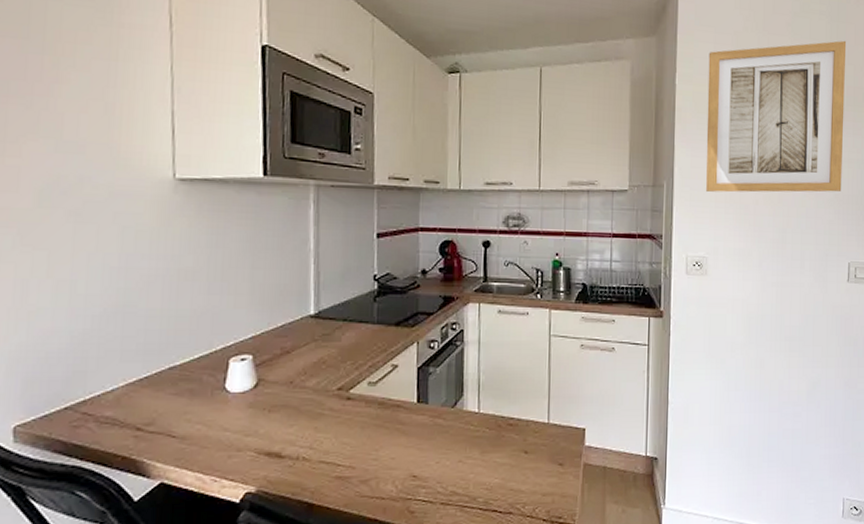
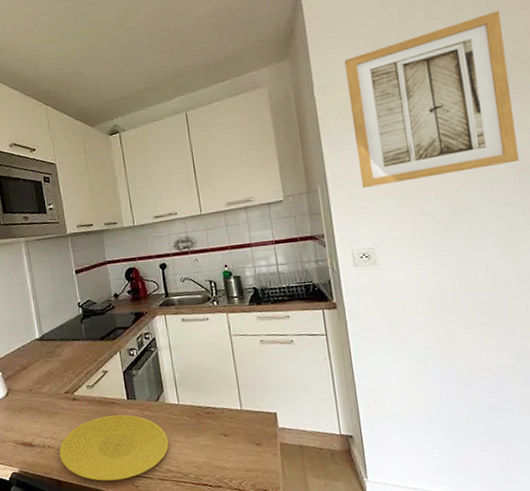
plate: none [317,421,460,505] -> present [59,414,169,481]

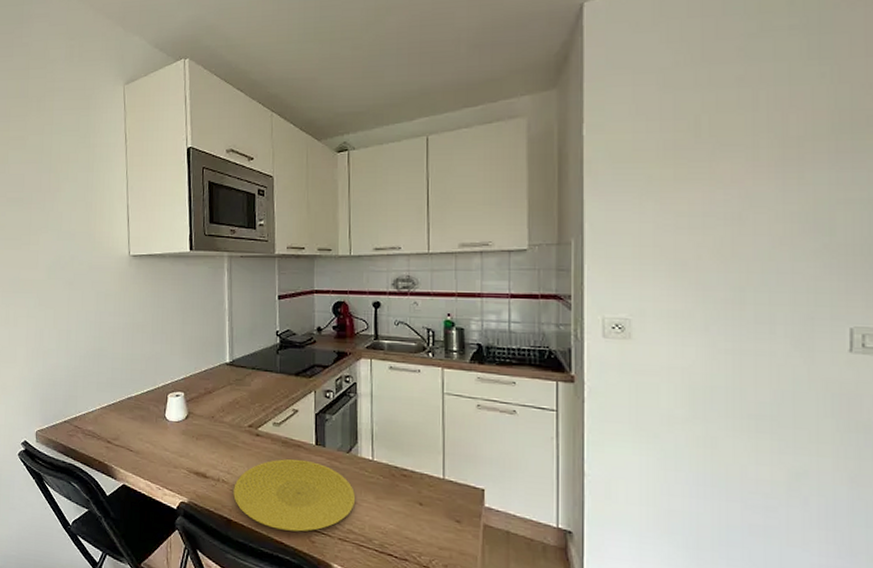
wall art: present [344,10,520,188] -> none [625,55,836,248]

